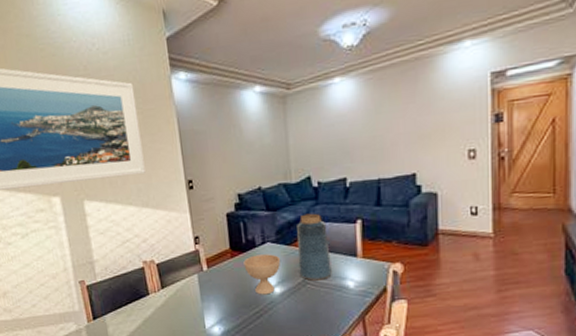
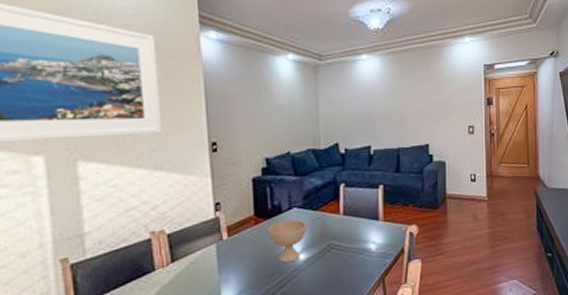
vase: present [297,213,332,281] -> none [323,178,356,245]

